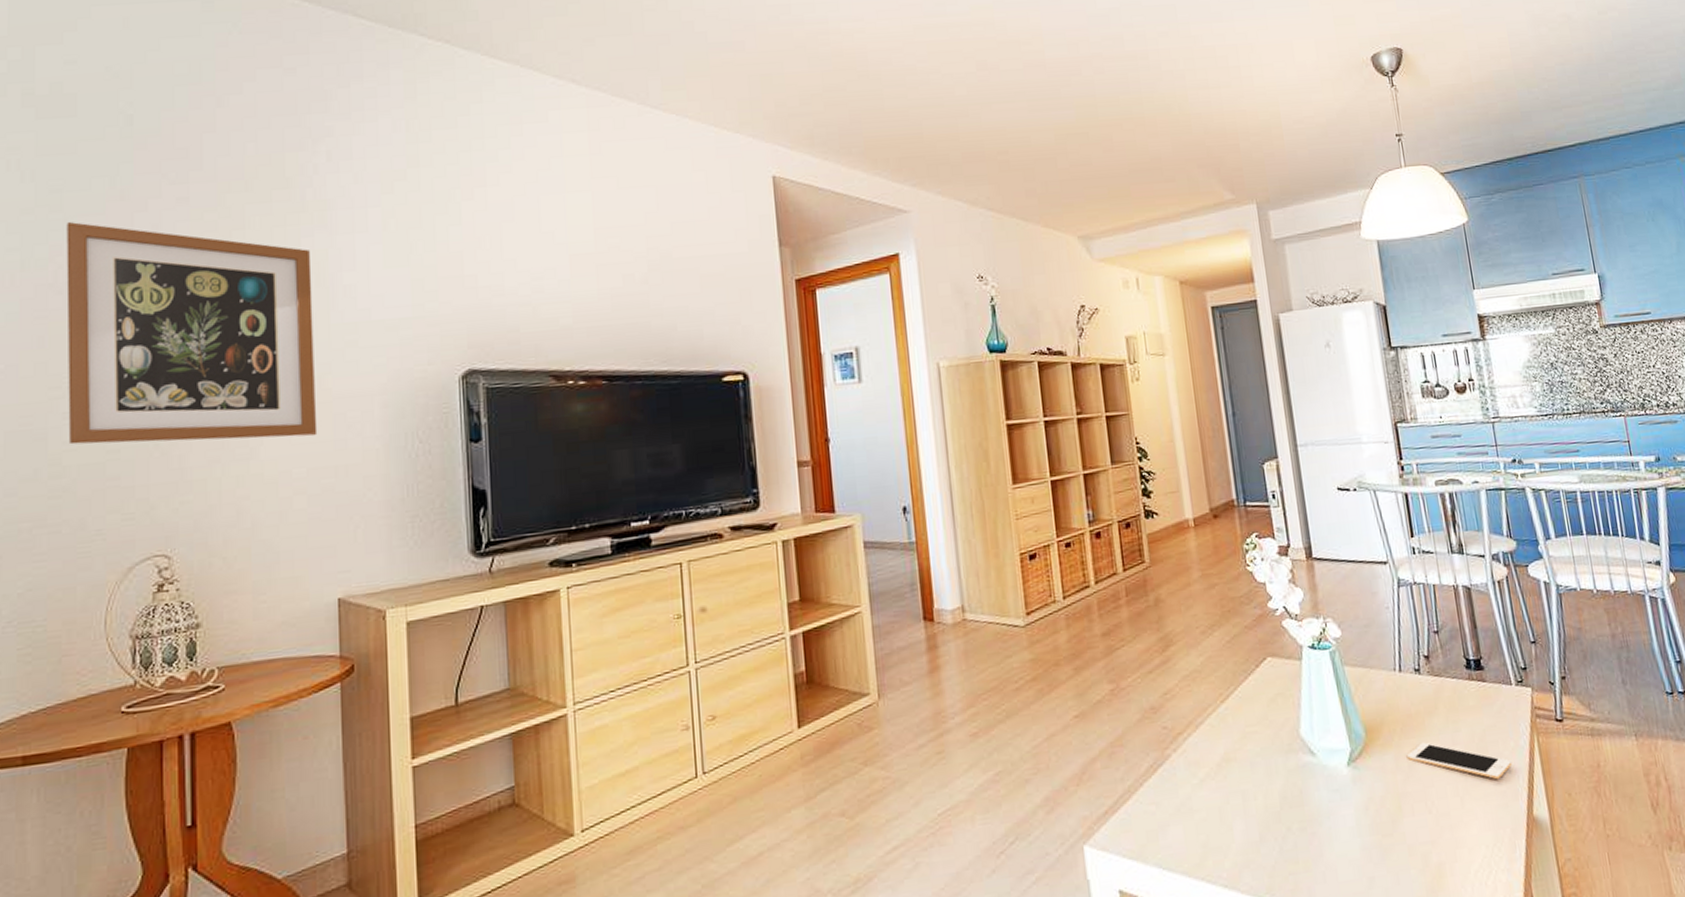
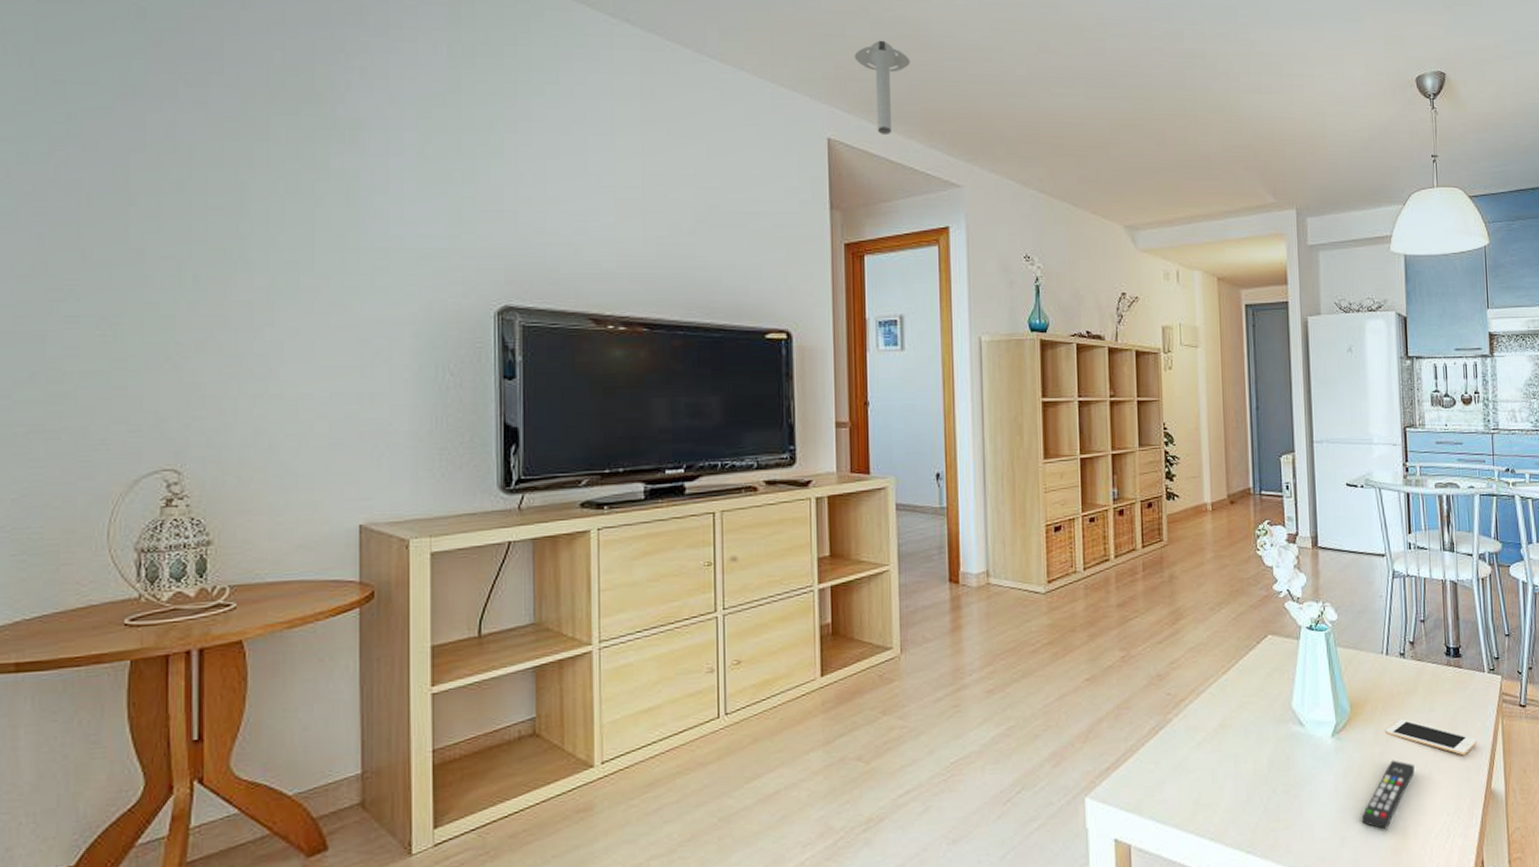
wall art: present [66,222,318,445] -> none [69,116,343,361]
ceiling light: none [793,74,850,168] -> present [854,40,911,136]
remote control: none [1389,788,1445,868] -> present [1361,760,1415,830]

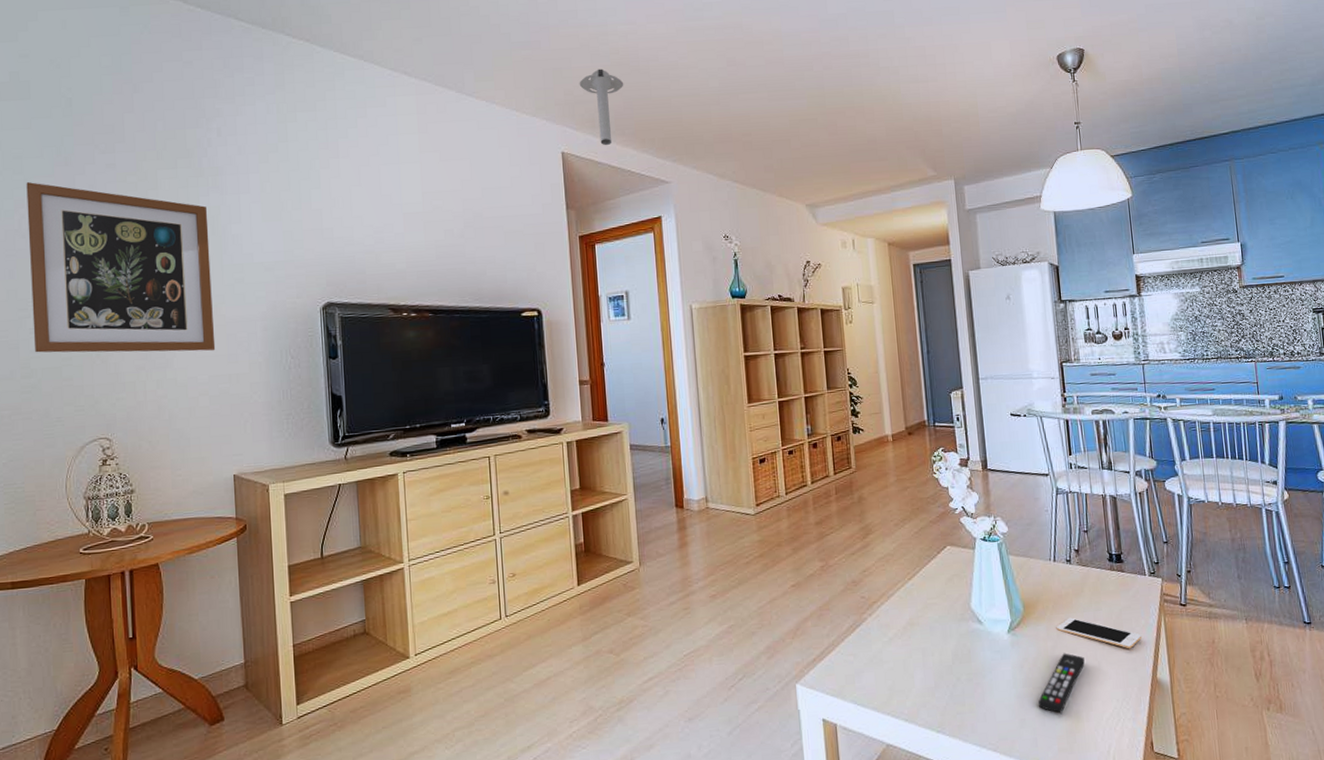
wall art: none [69,116,343,361] -> present [26,182,216,353]

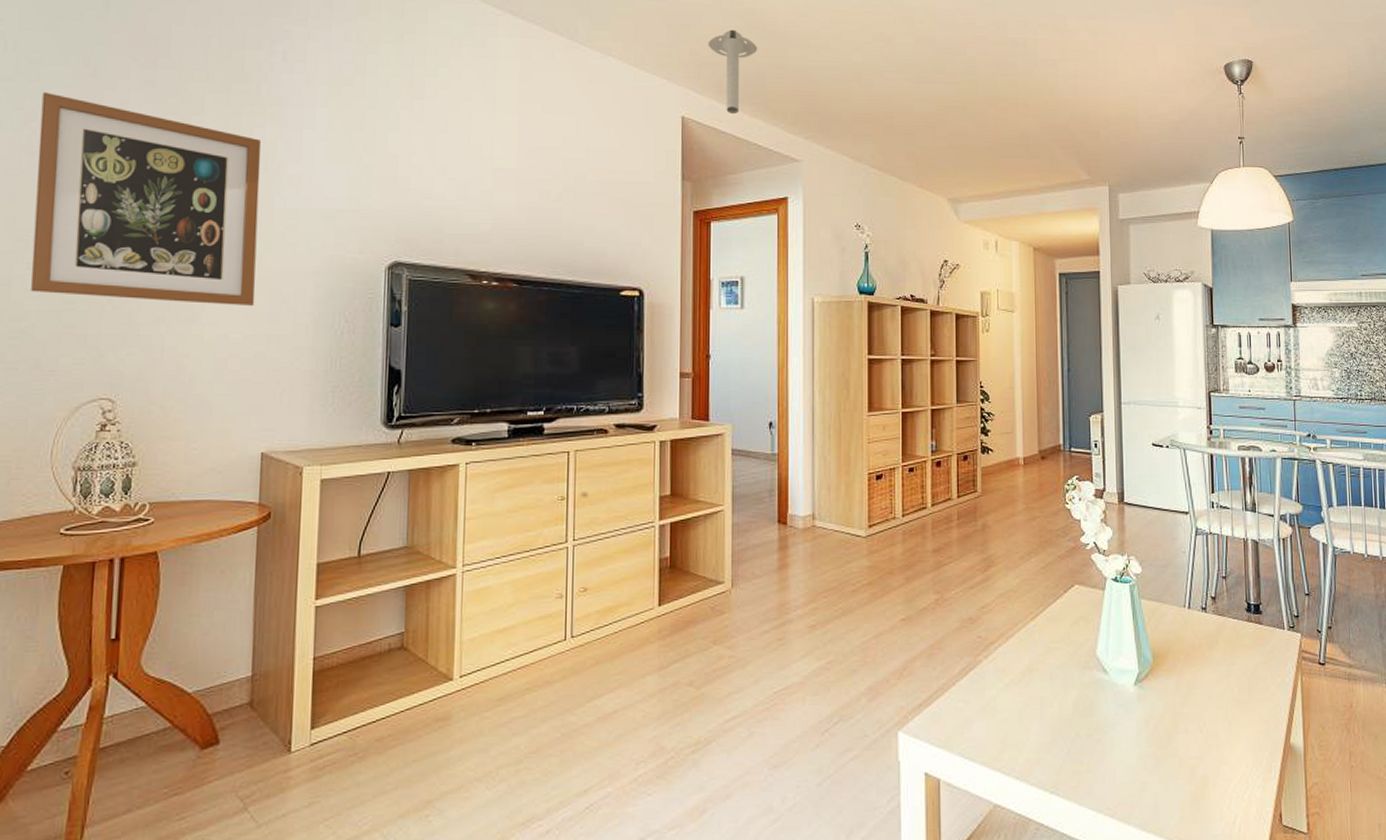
remote control: present [1038,653,1085,714] -> none [1161,710,1215,778]
cell phone: present [1056,617,1142,649] -> none [1186,671,1277,710]

